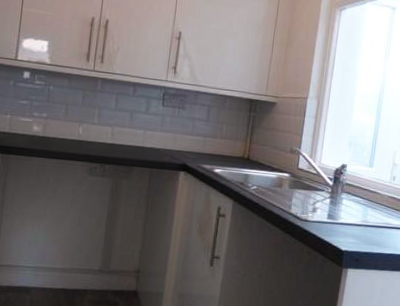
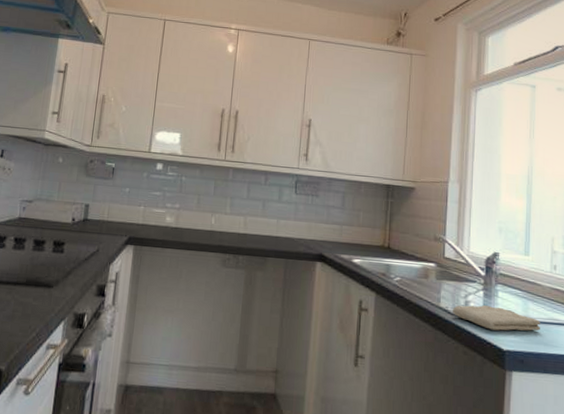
washcloth: none [301,211,376,234] -> present [453,305,540,331]

